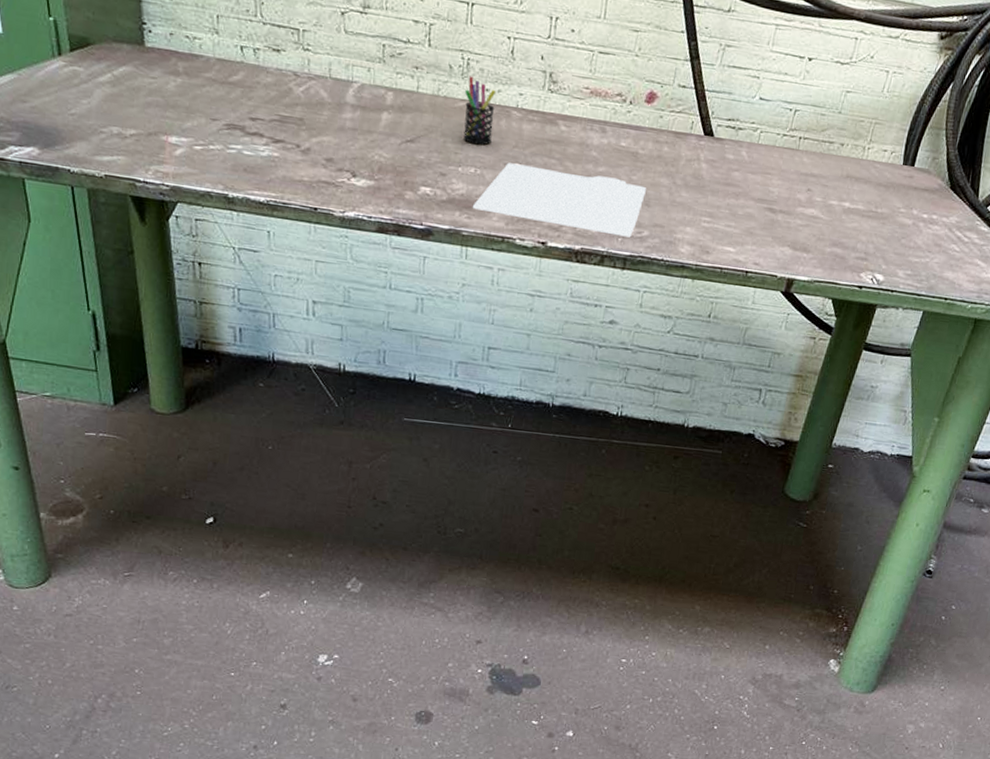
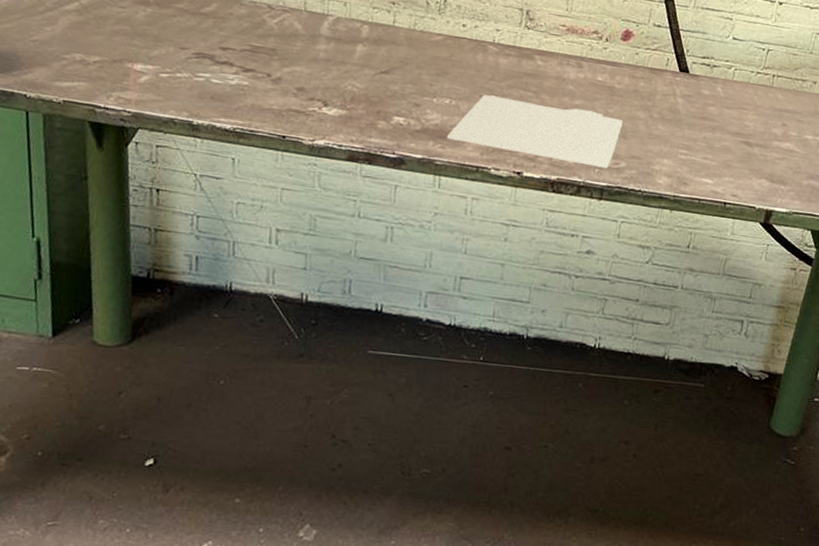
pen holder: present [463,76,497,145] -> none [439,12,473,78]

